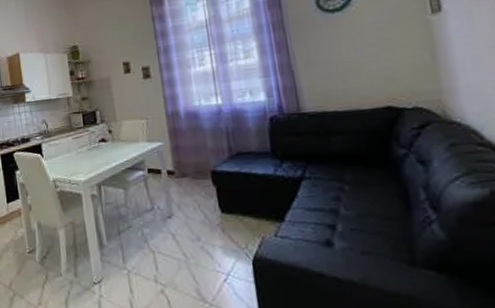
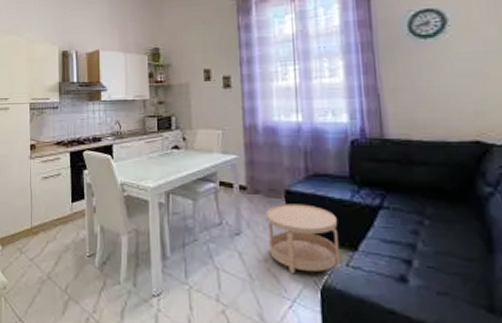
side table: none [195,182,270,248] -> present [267,203,341,273]

